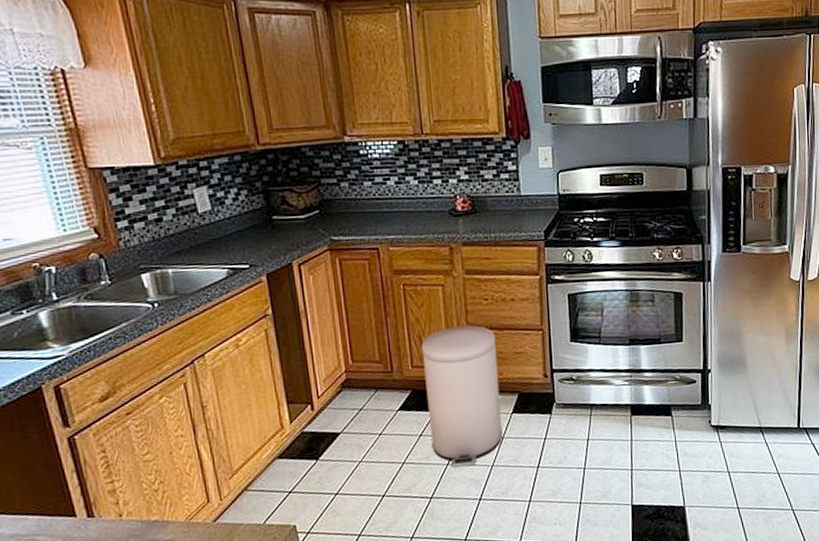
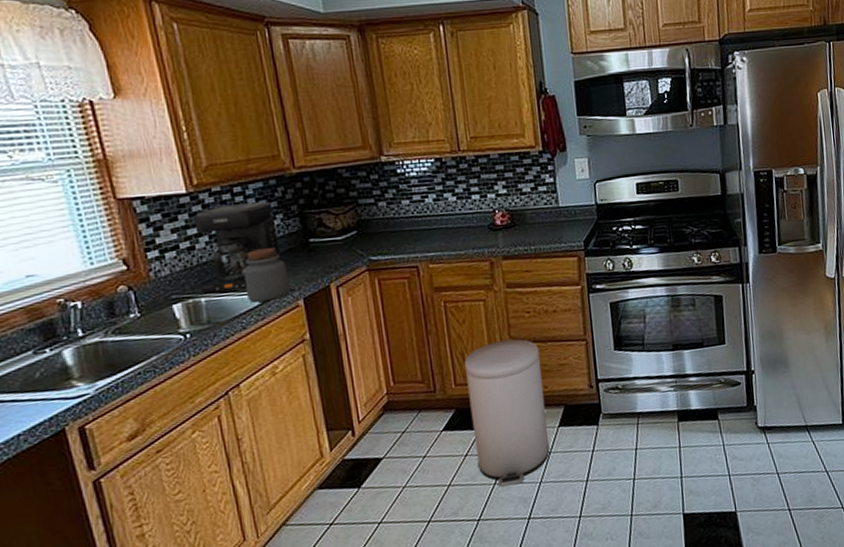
coffee maker: none [161,177,245,266] -> present [194,201,281,294]
jar: none [208,223,254,277] -> present [243,248,291,303]

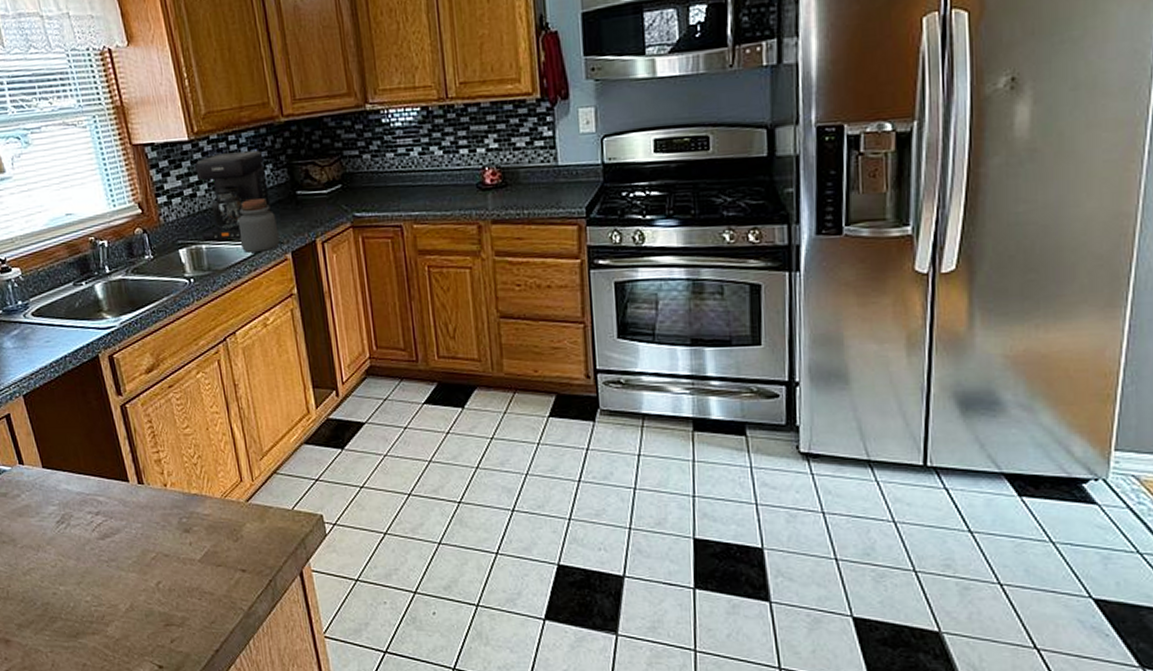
pedal bin: present [464,339,550,488] -> none [447,314,539,473]

